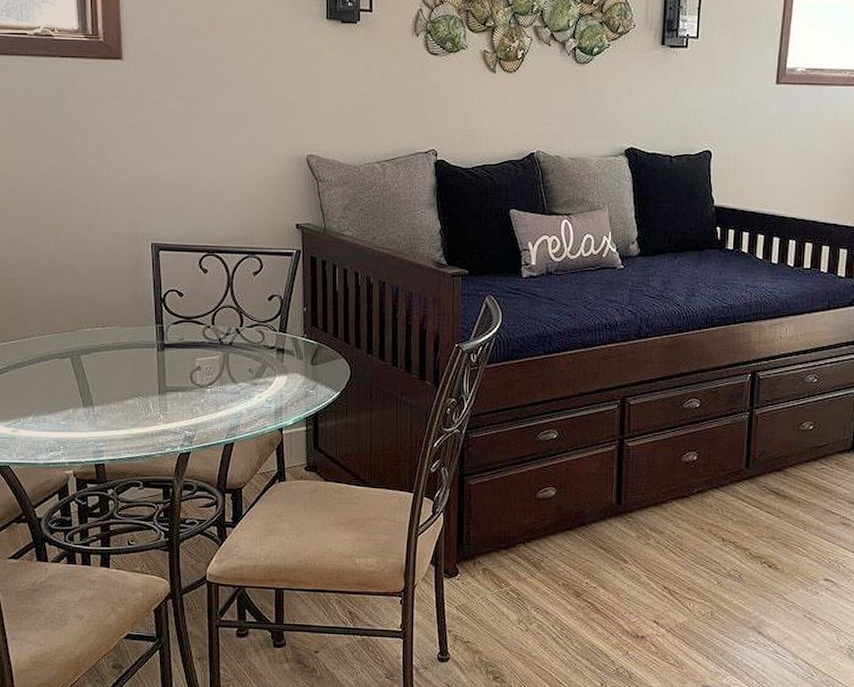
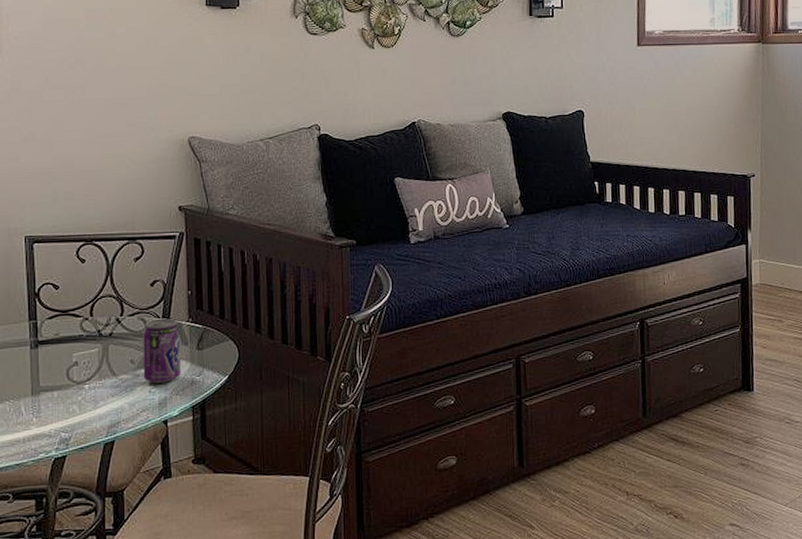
beverage can: none [260,332,296,393] -> present [143,318,180,384]

